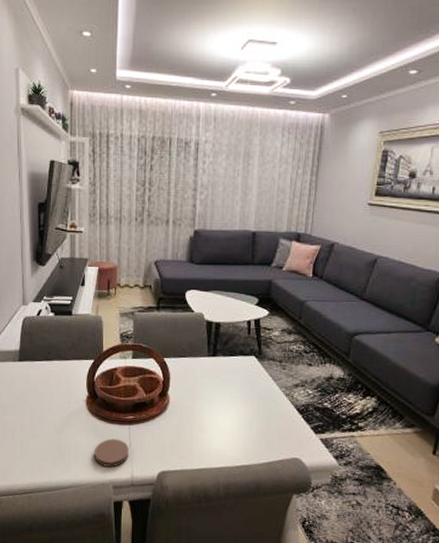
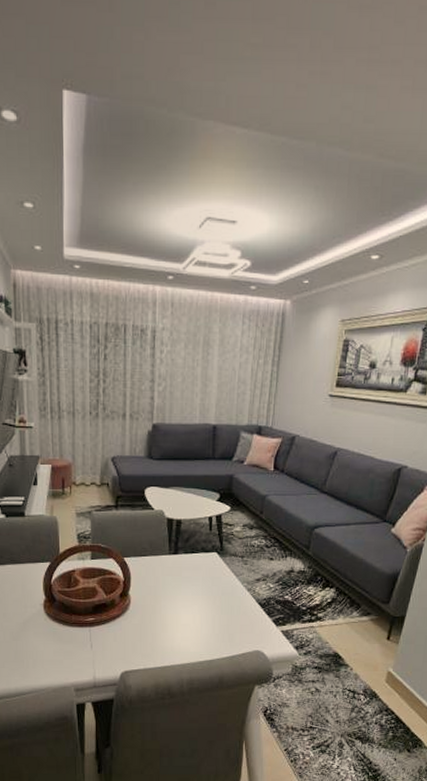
coaster: present [94,438,129,467] -> none [53,641,90,670]

